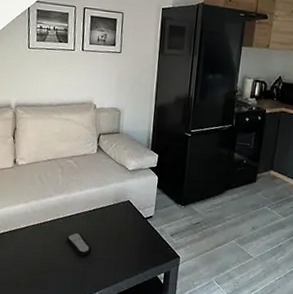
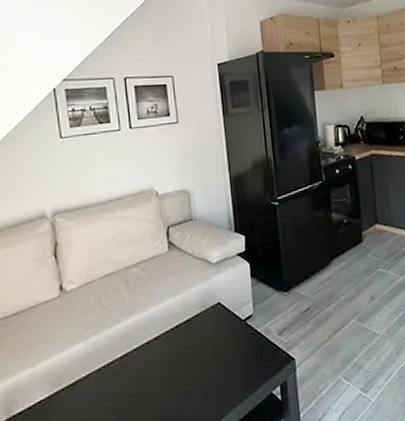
remote control: present [66,232,91,256] -> none [146,362,182,395]

